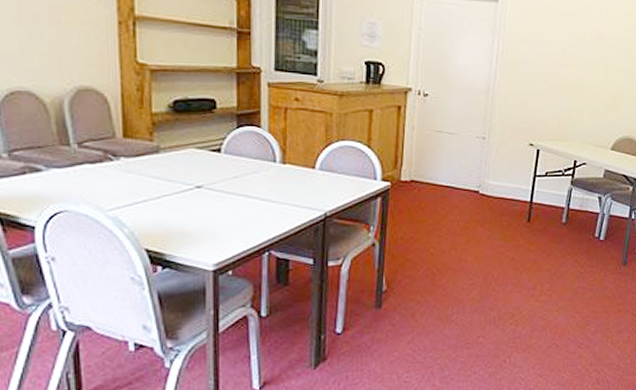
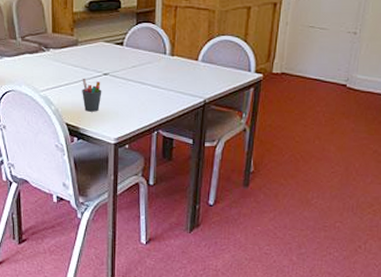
pen holder: none [166,192,195,233] -> present [82,78,102,112]

